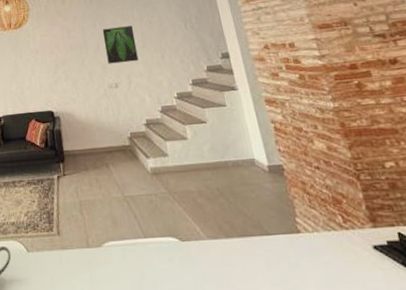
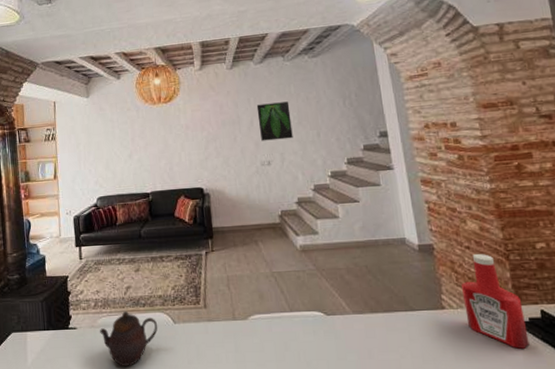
ketchup bottle: none [314,173,391,275] -> present [460,253,530,349]

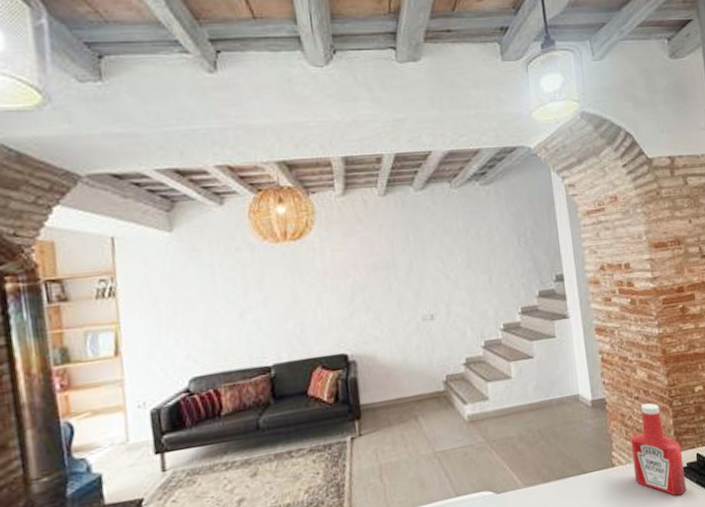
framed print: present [256,101,293,141] -> none [417,239,461,290]

